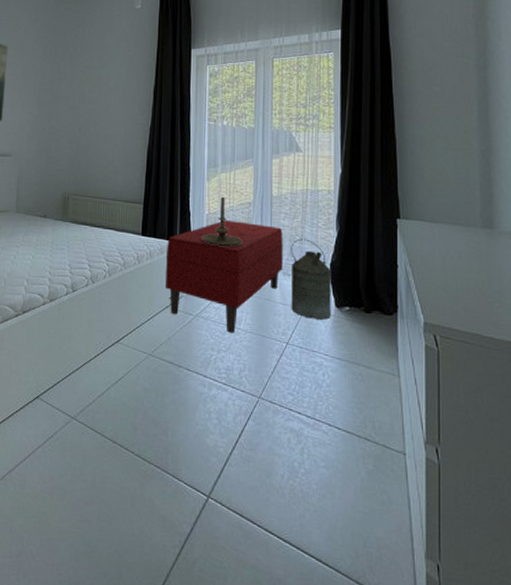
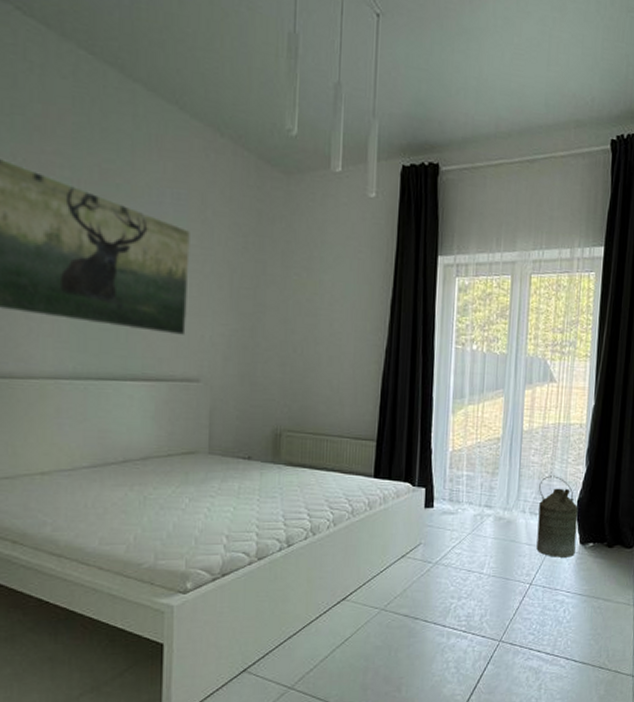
bench: present [165,219,283,333] -> none [401,457,532,578]
candle holder: present [201,196,243,246] -> none [443,431,490,486]

